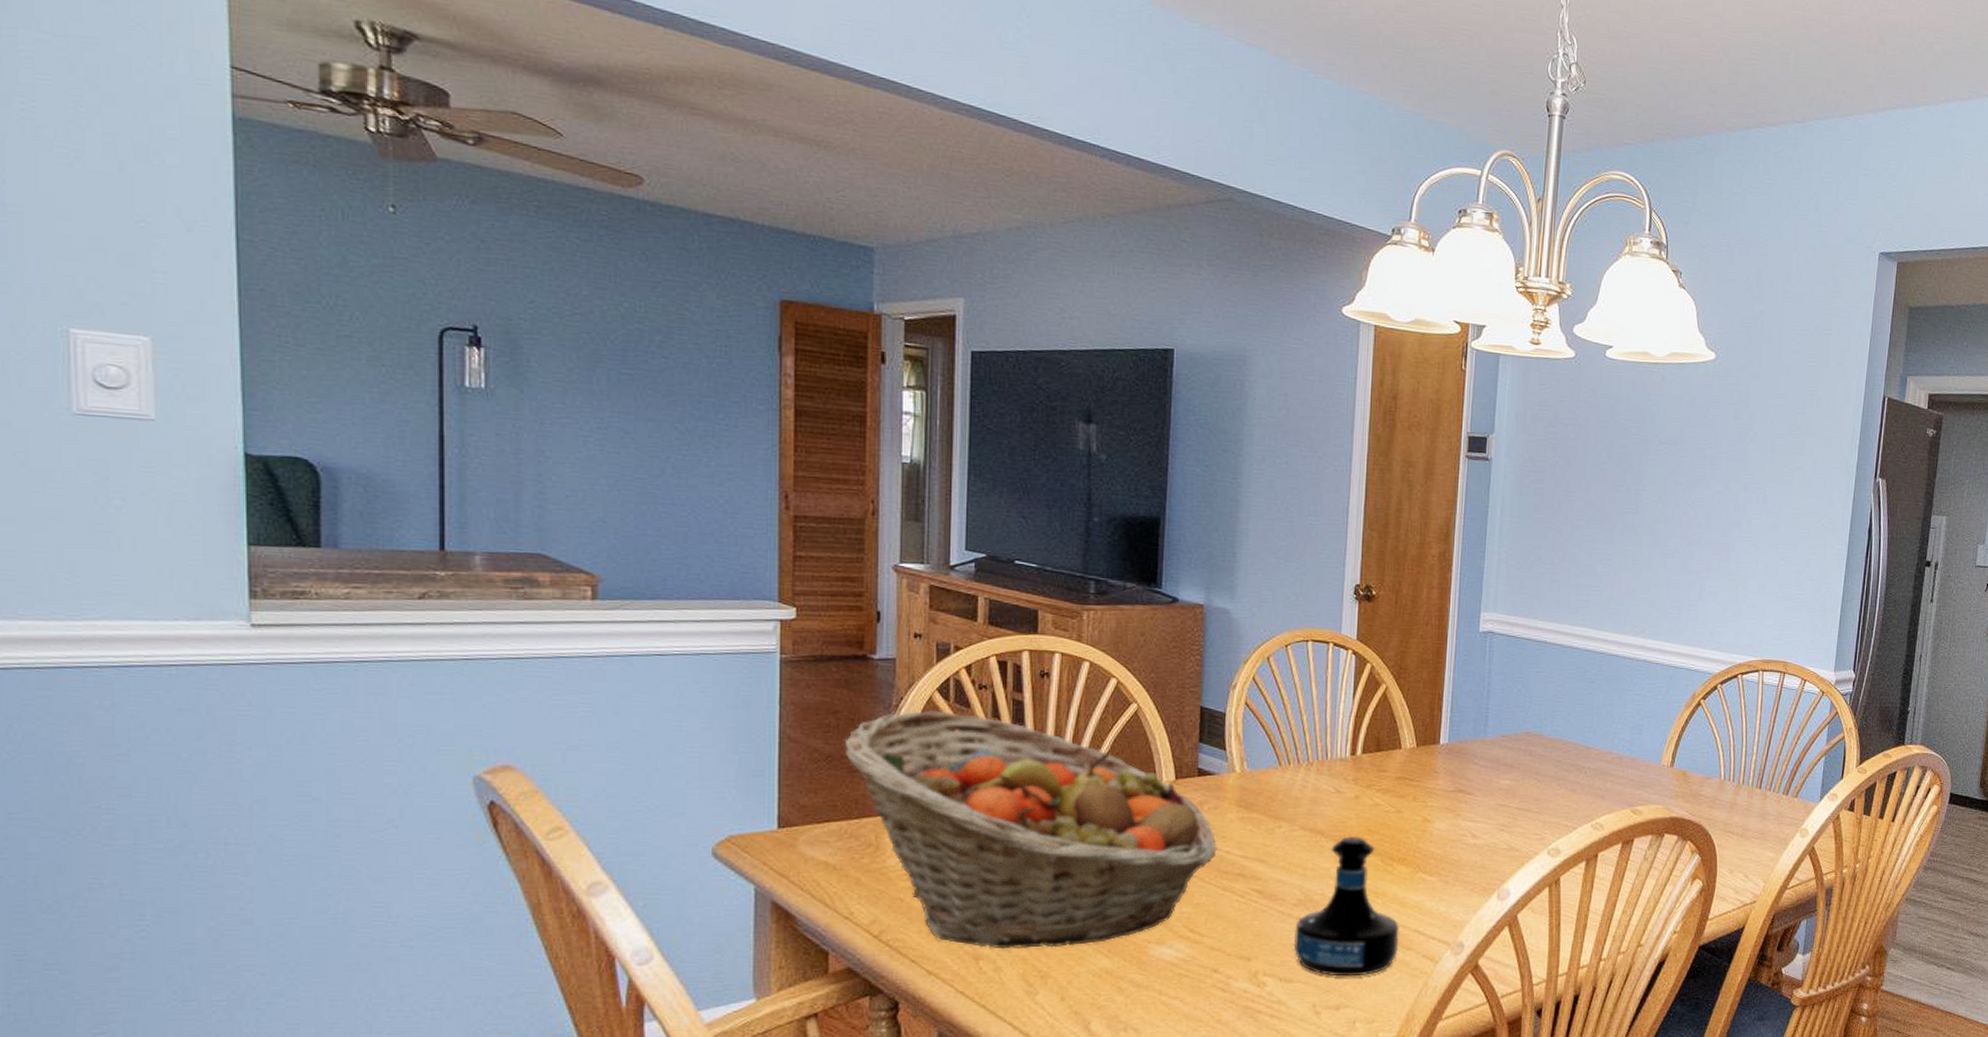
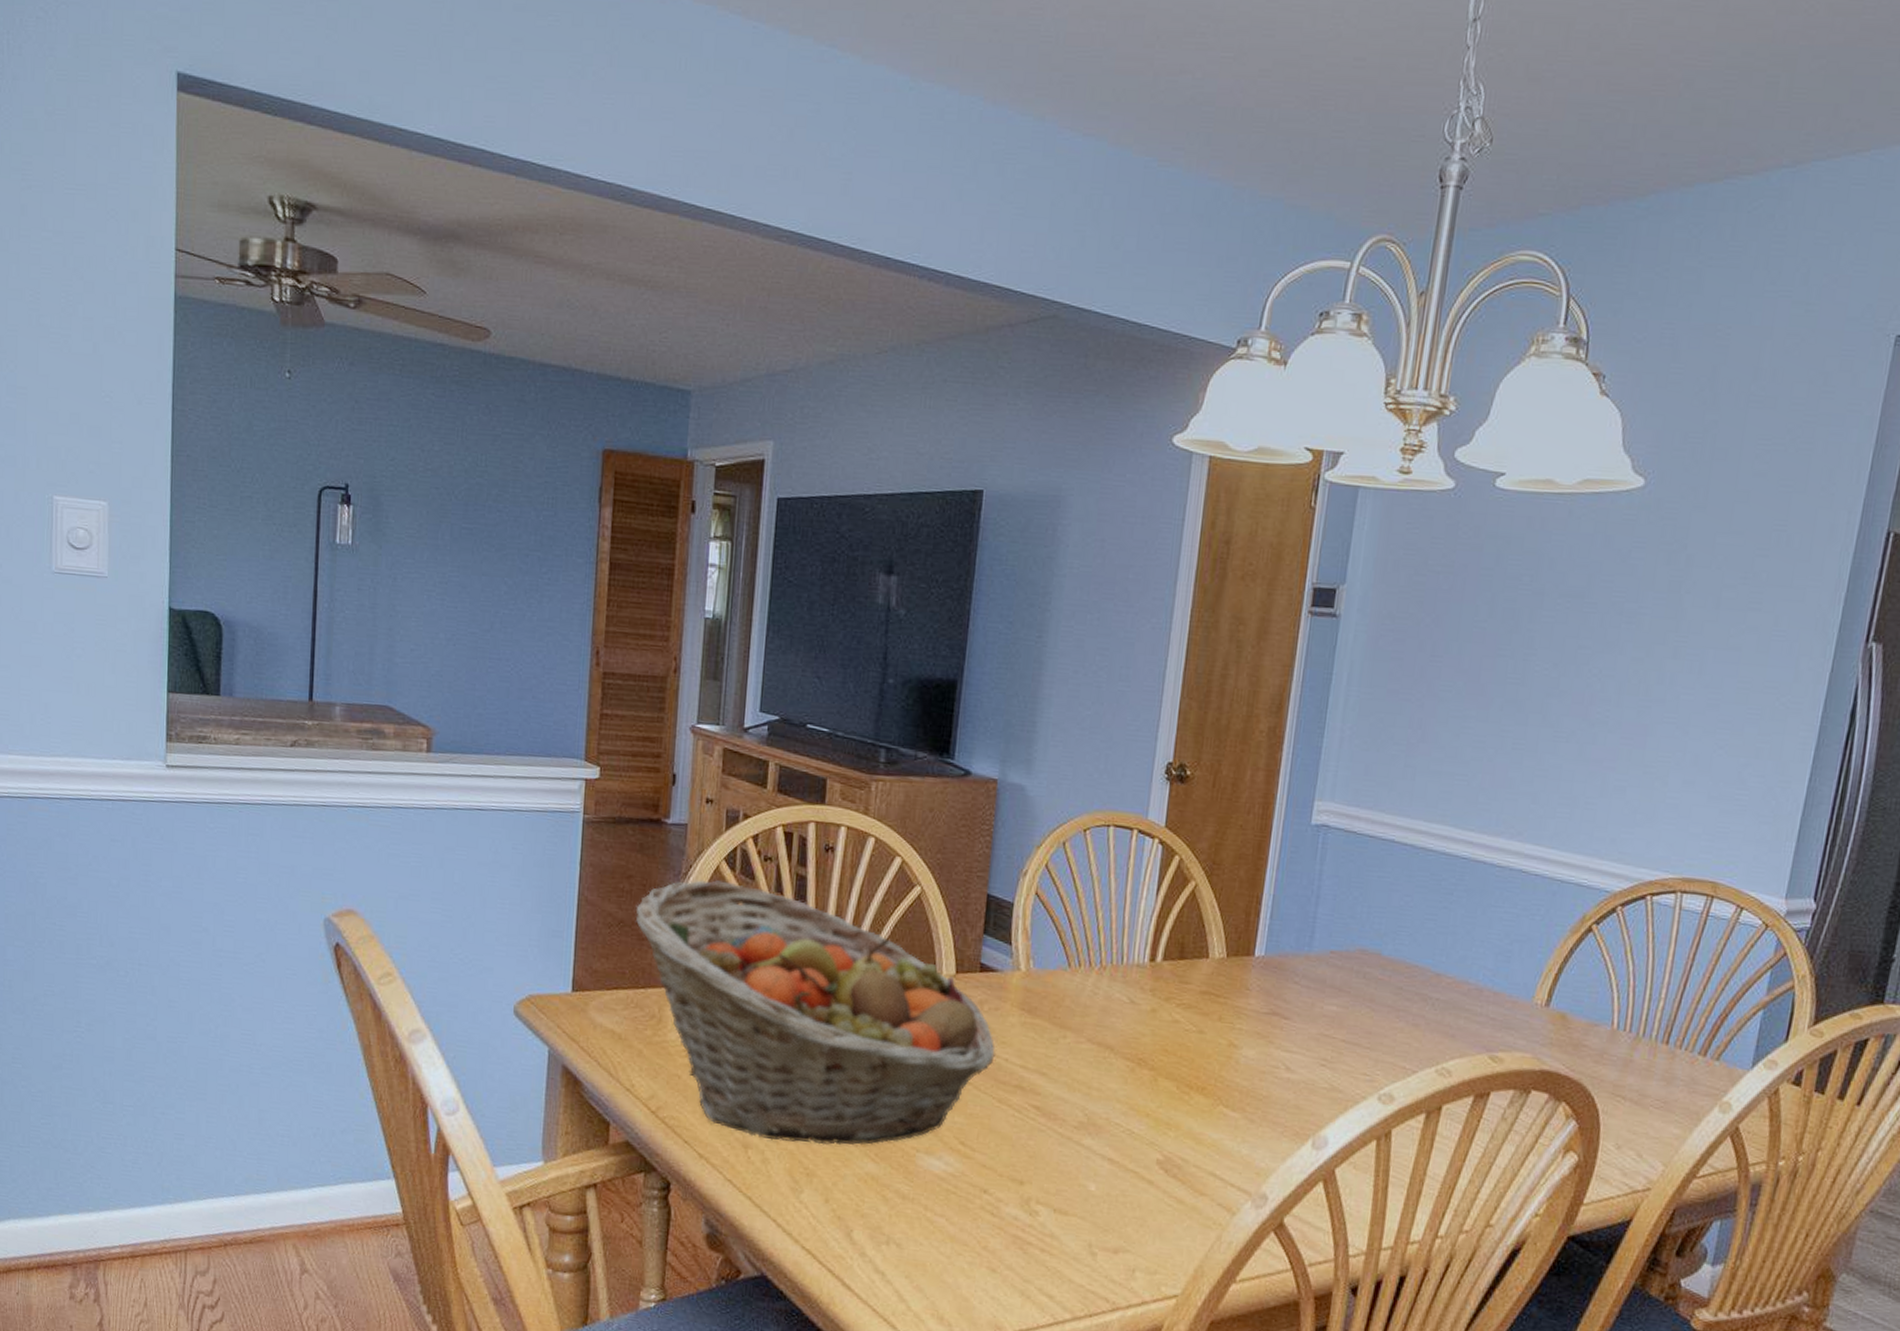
tequila bottle: present [1293,835,1399,977] -> none [1071,1054,1193,1219]

